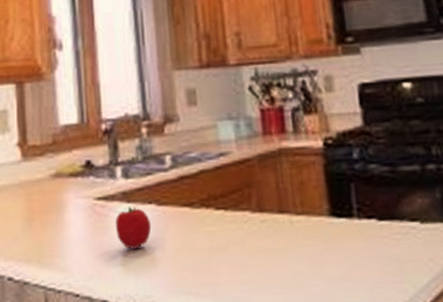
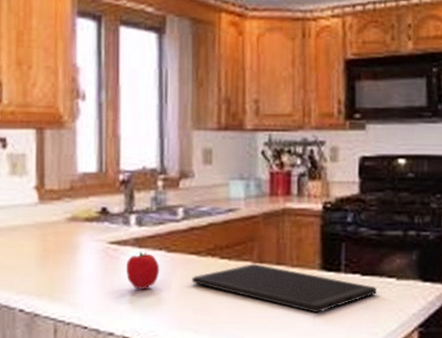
cutting board: none [186,213,399,268] -> present [191,264,376,313]

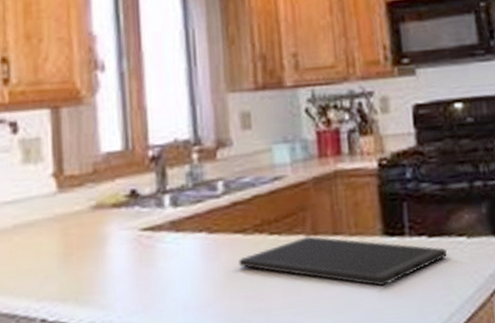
fruit: present [127,251,160,290] -> none [163,235,202,281]

